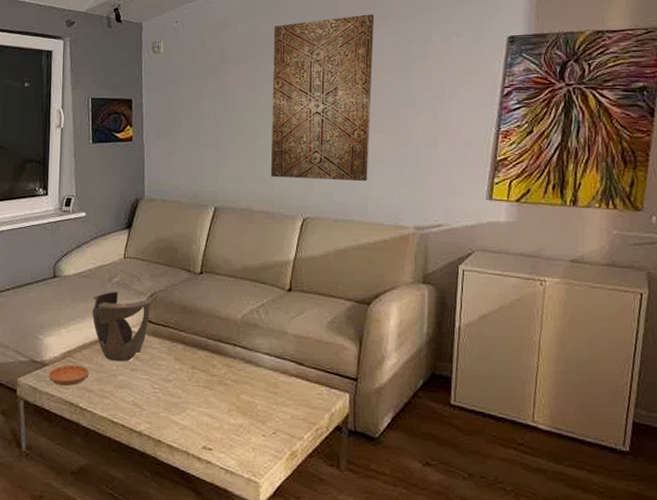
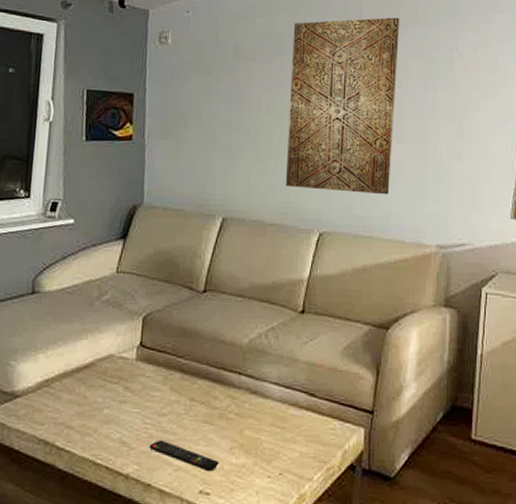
saucer: present [48,365,90,386] -> none [19,396,70,422]
decorative bowl: present [92,291,153,362] -> none [76,310,148,393]
remote control: none [158,402,220,431] -> present [149,439,220,472]

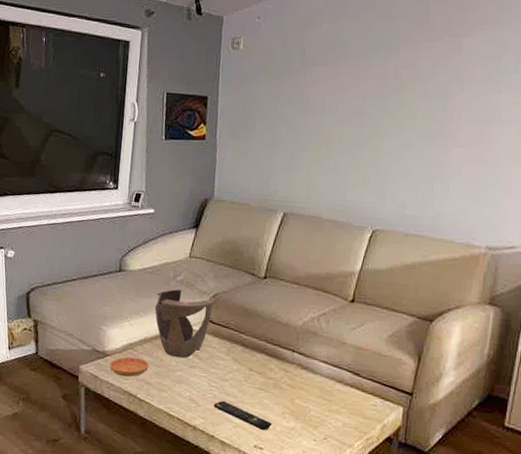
saucer: none [19,396,70,422] -> present [109,357,149,377]
decorative bowl: none [76,310,148,393] -> present [154,289,215,358]
wall art: present [286,17,400,195] -> none [344,20,468,197]

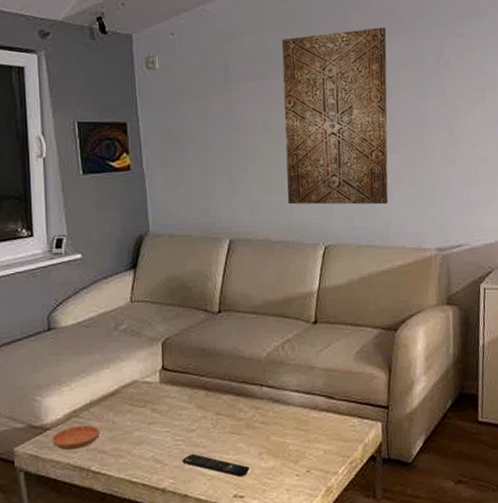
decorative bowl: present [154,289,215,358] -> none [97,339,167,417]
wall art: none [344,20,468,197] -> present [281,27,389,205]

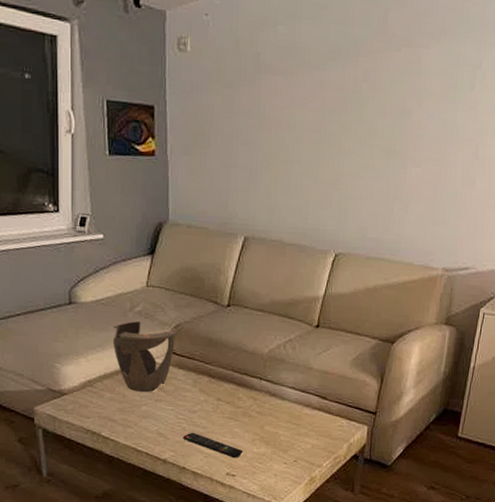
saucer: present [51,425,101,451] -> none [67,394,112,416]
decorative bowl: none [97,339,167,417] -> present [112,320,177,393]
wall art: present [281,27,389,205] -> none [305,28,426,219]

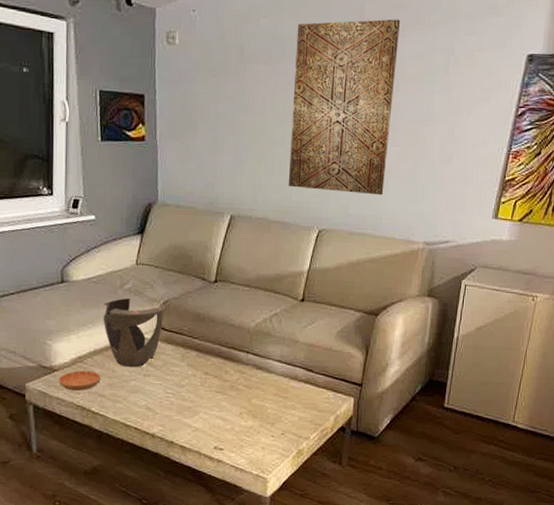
saucer: none [67,394,112,416] -> present [58,370,101,391]
remote control: present [183,432,243,459] -> none [171,406,231,432]
wall art: none [305,28,426,219] -> present [289,19,401,196]

